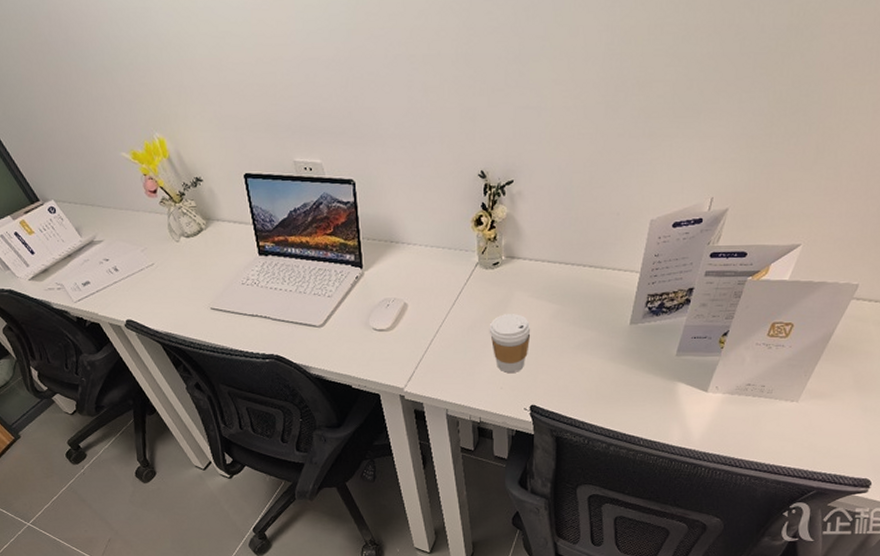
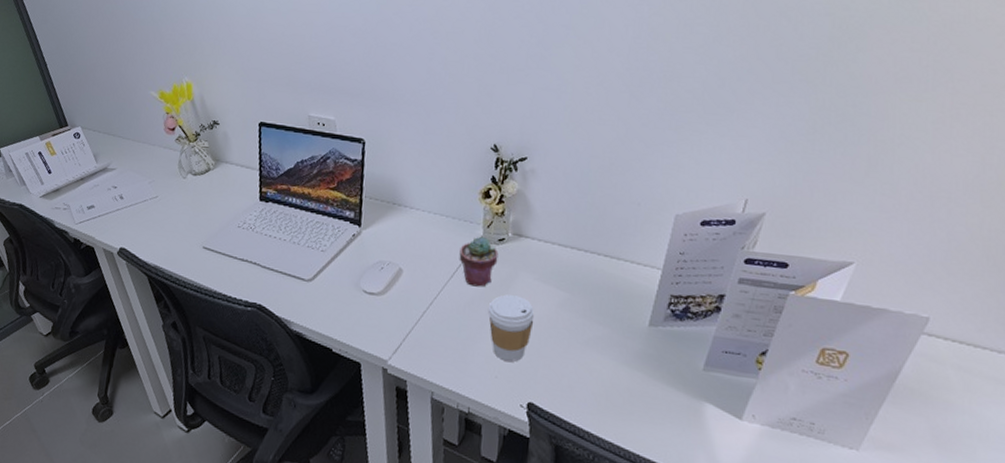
potted succulent: none [458,263,494,311] -> present [459,236,499,287]

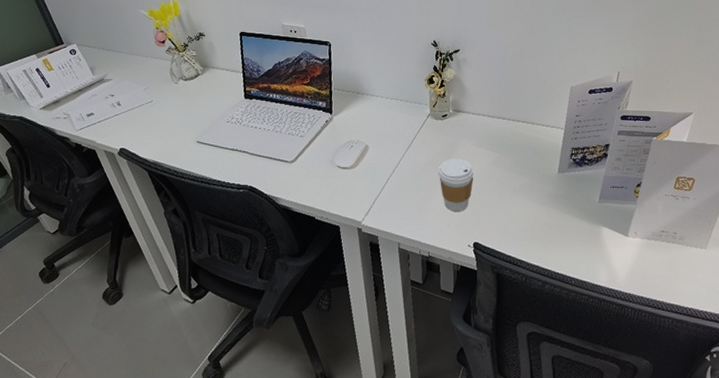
potted succulent: present [459,236,499,287] -> none [413,114,443,155]

